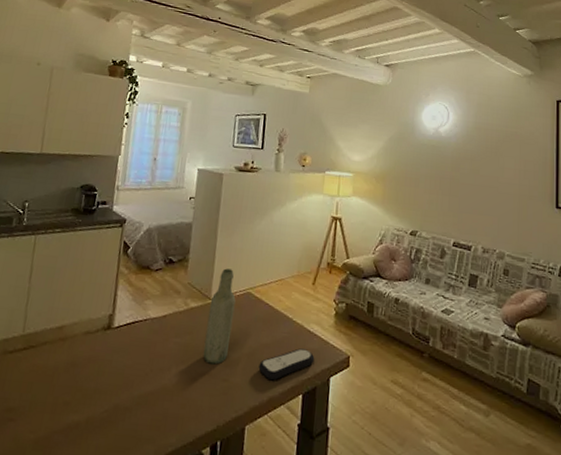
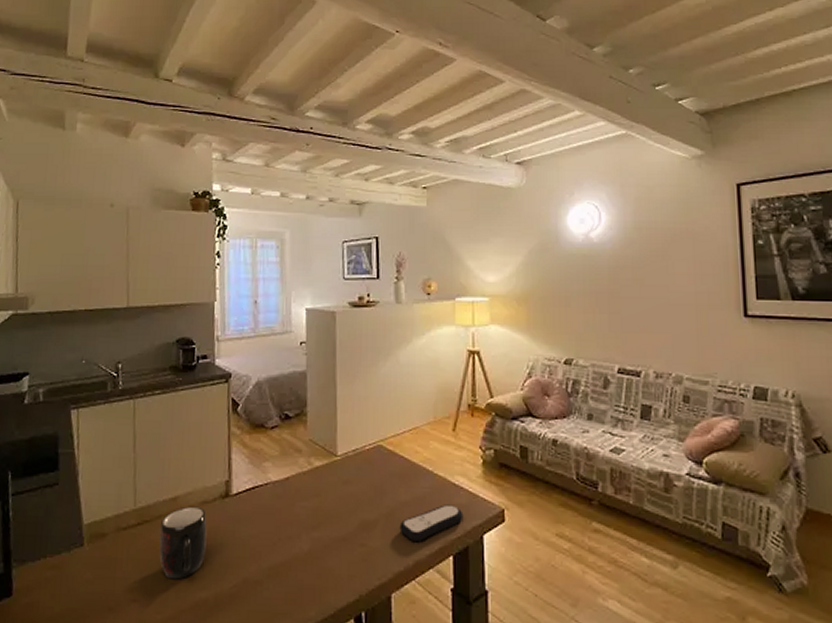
mug: none [40,335,88,402] -> present [159,506,207,580]
bottle: present [203,268,236,365] -> none [335,420,366,528]

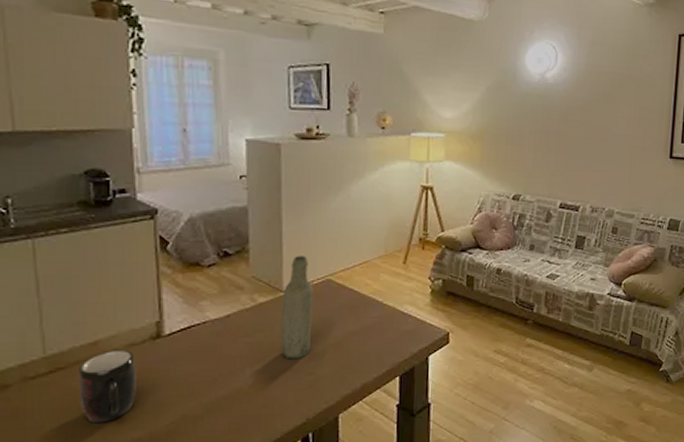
bottle: none [335,420,366,528] -> present [281,256,314,360]
remote control: present [399,504,464,543] -> none [348,331,411,367]

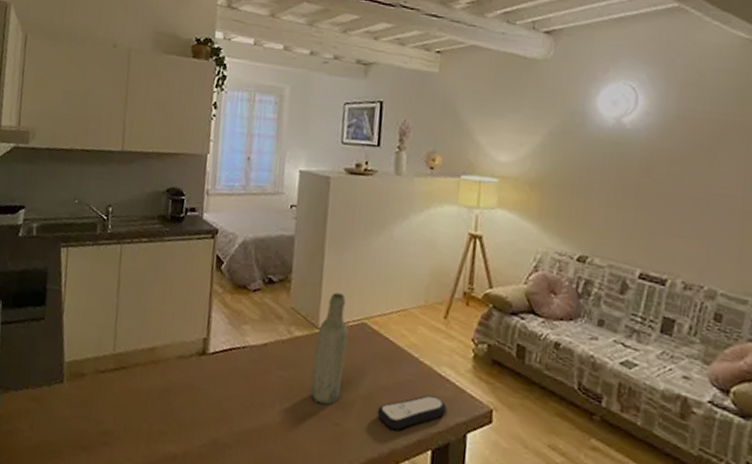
mug: present [78,349,136,424] -> none [133,358,182,430]
remote control: none [348,331,411,367] -> present [377,395,447,431]

